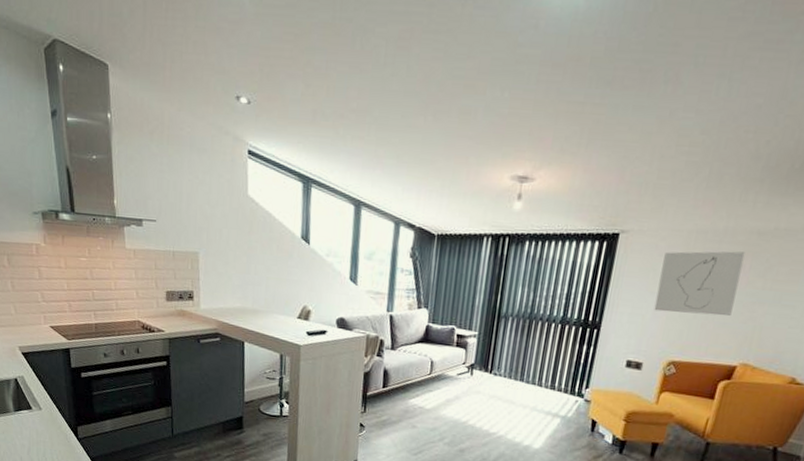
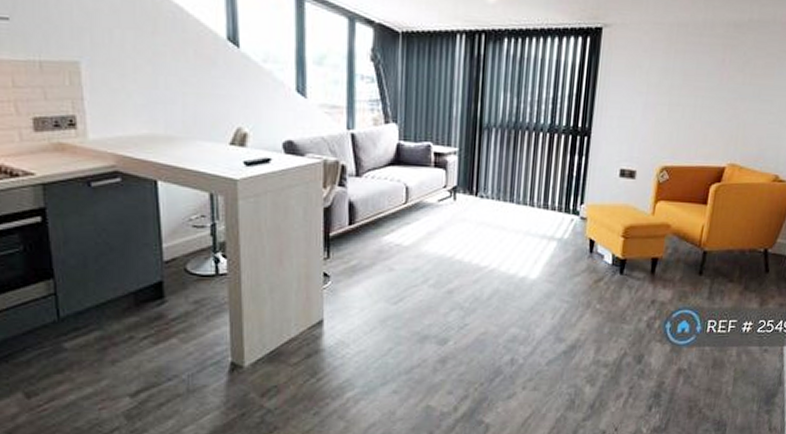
wall art: present [654,251,745,316] -> none [643,45,724,115]

